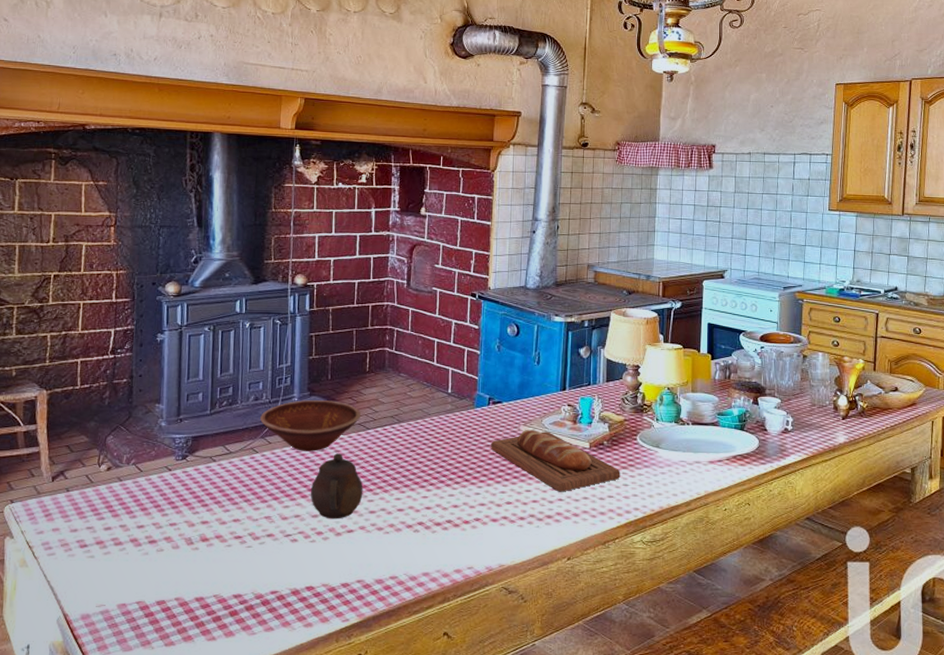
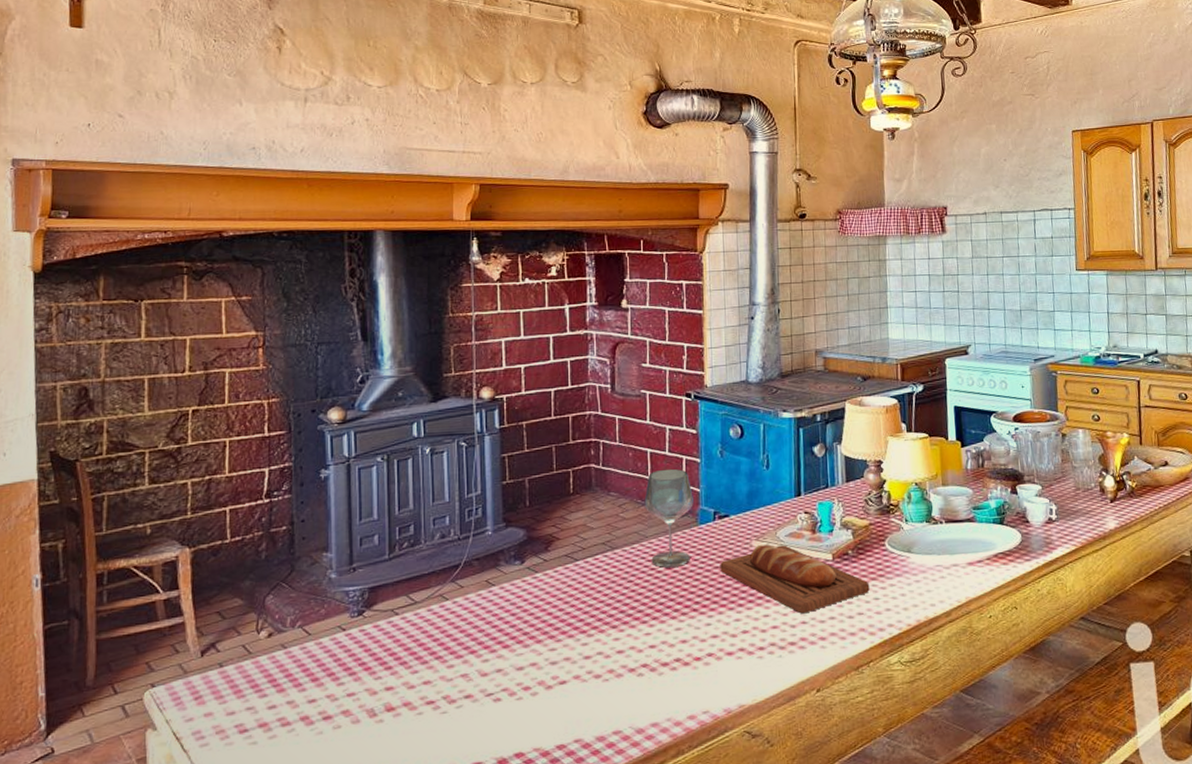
ceramic bowl: present [260,399,362,452] -> none [449,531,568,594]
teapot: present [310,453,363,519] -> none [513,591,575,671]
wine glass: none [429,357,472,442] -> present [644,468,693,568]

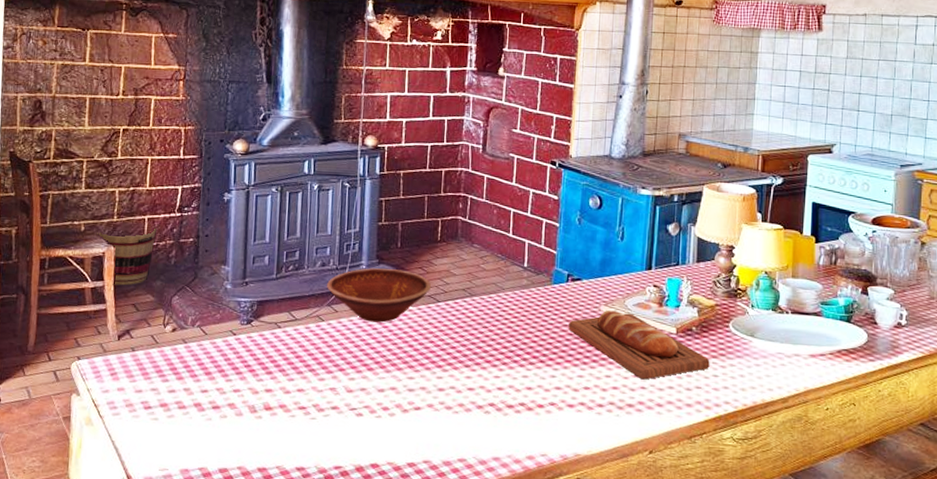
basket: none [167,518,241,593] -> present [97,226,156,286]
ceramic bowl: none [449,531,568,594] -> present [327,268,432,323]
wine glass: present [644,468,693,568] -> none [504,229,550,320]

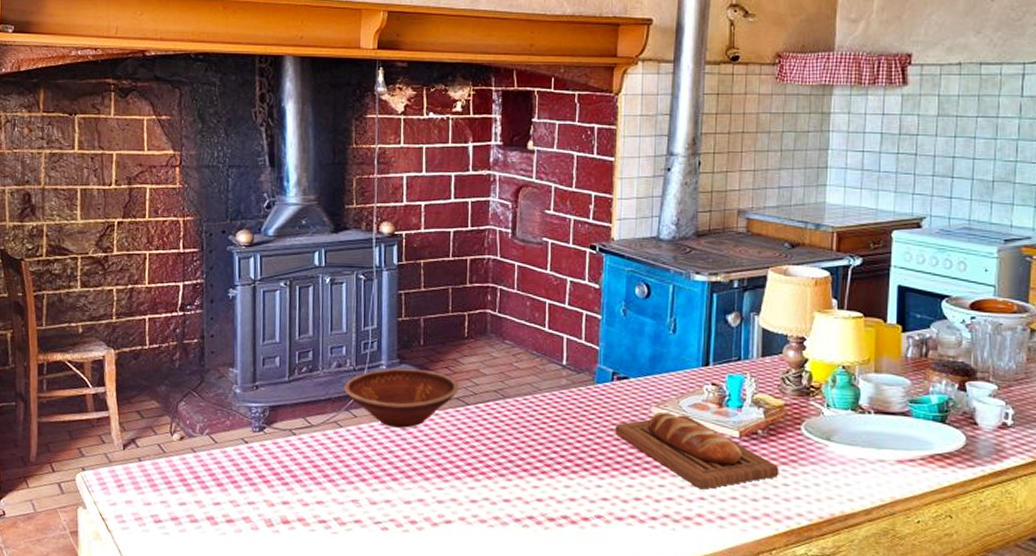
basket: present [97,226,156,286] -> none [96,327,158,392]

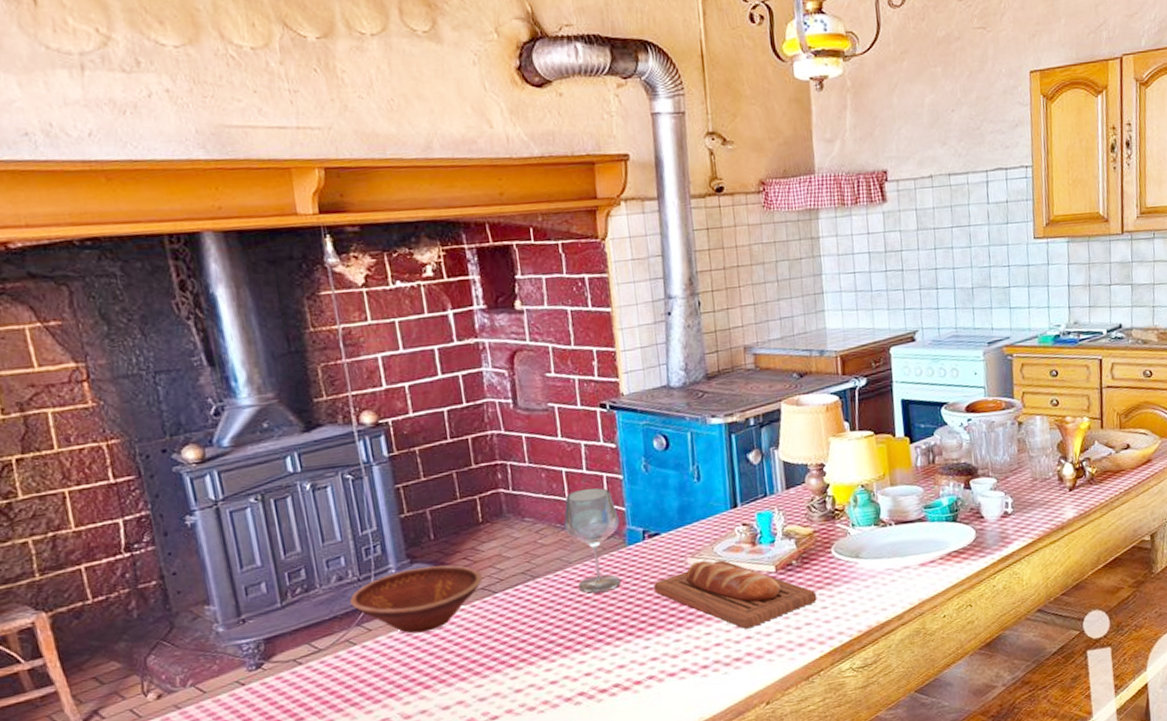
wine glass: none [539,322,591,424] -> present [563,487,621,594]

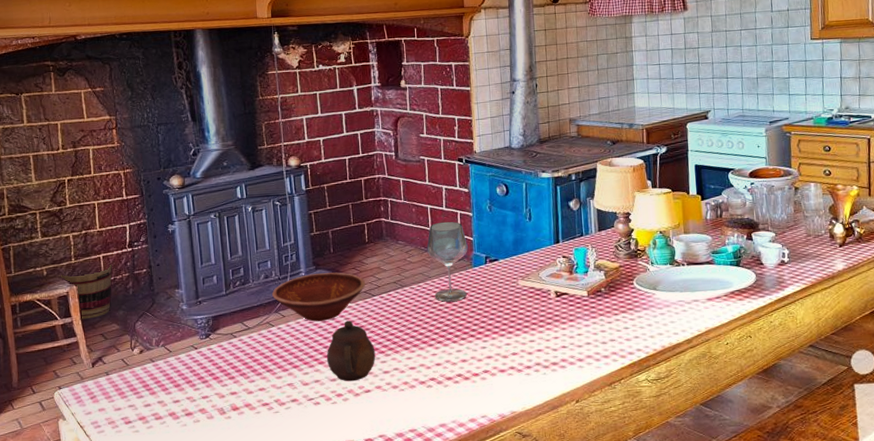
basket: none [16,576,105,660] -> present [59,263,112,320]
teapot: none [434,627,504,708] -> present [326,320,376,382]
bread loaf: present [654,560,817,629] -> none [492,283,621,340]

